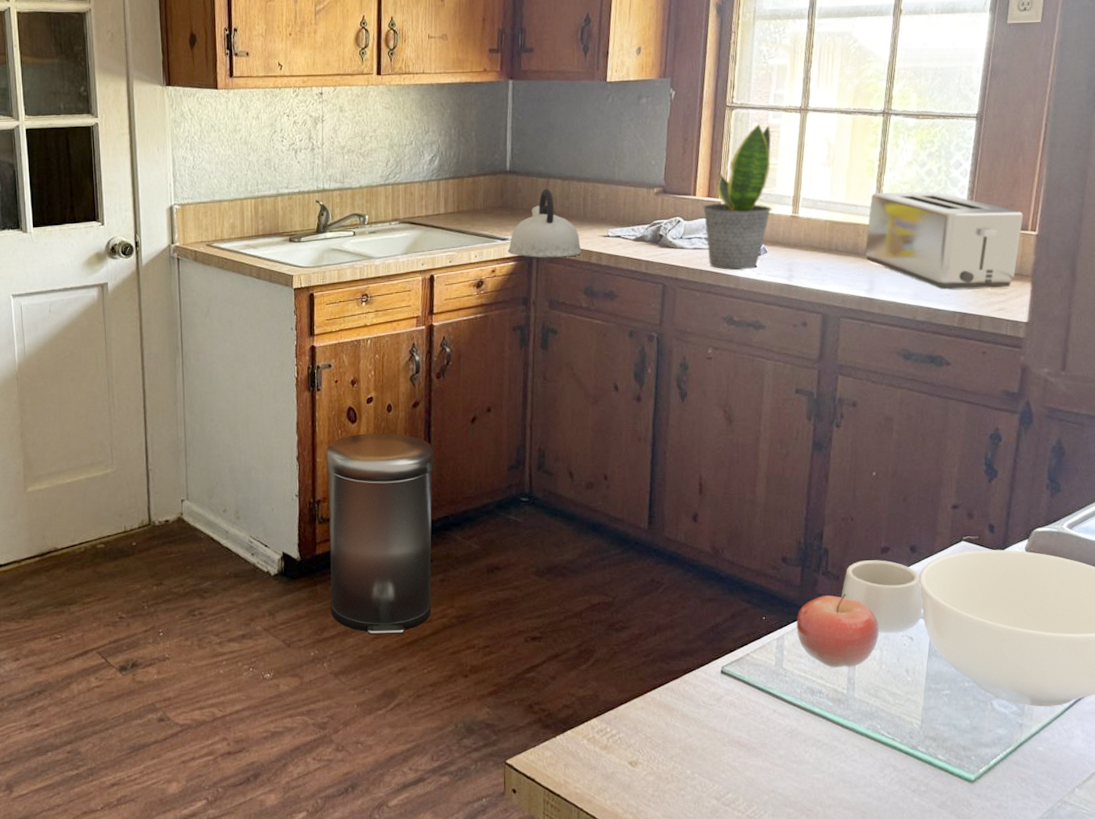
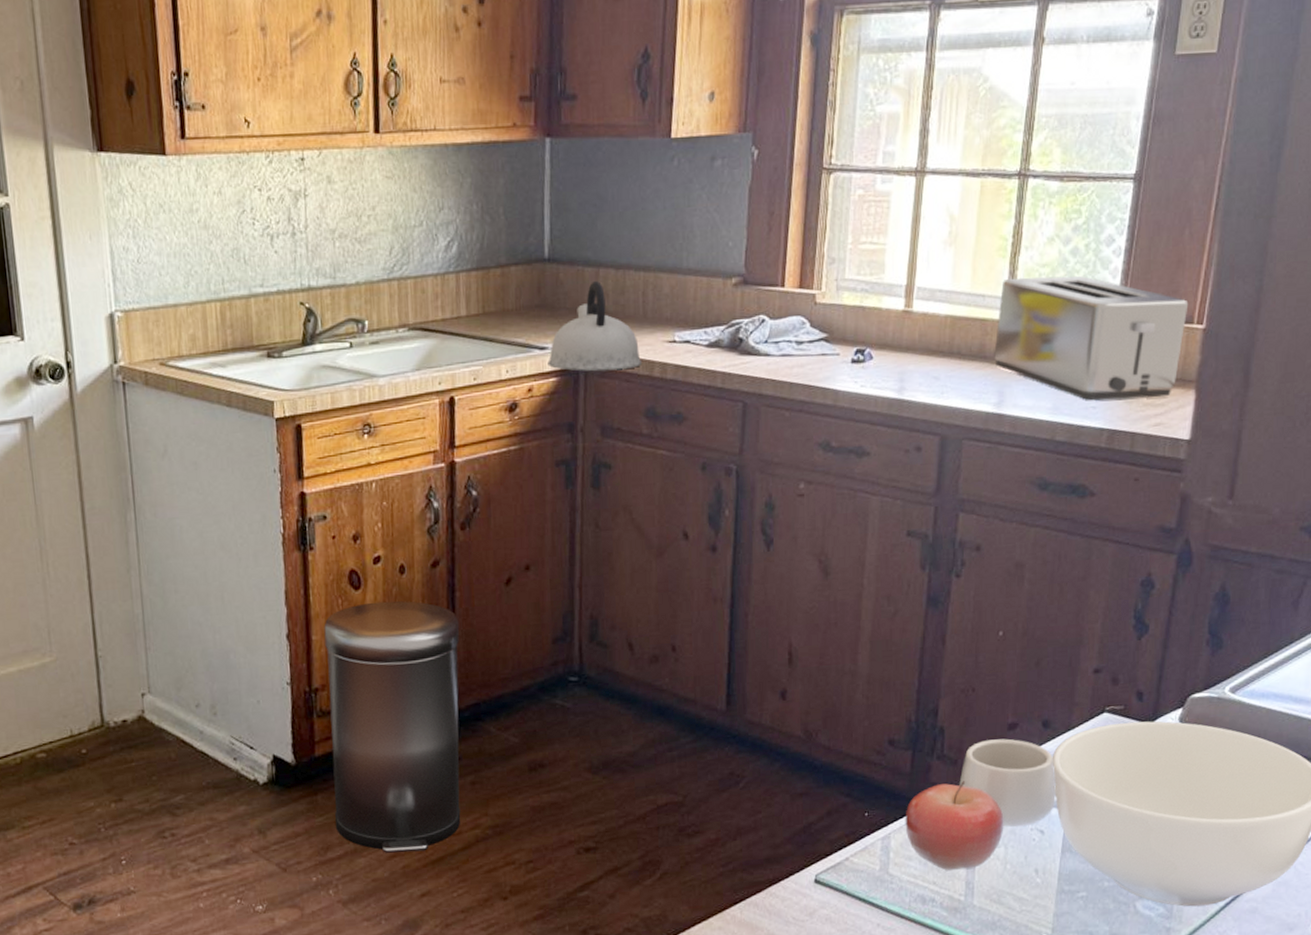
potted plant: present [703,123,772,270] -> none [793,190,880,382]

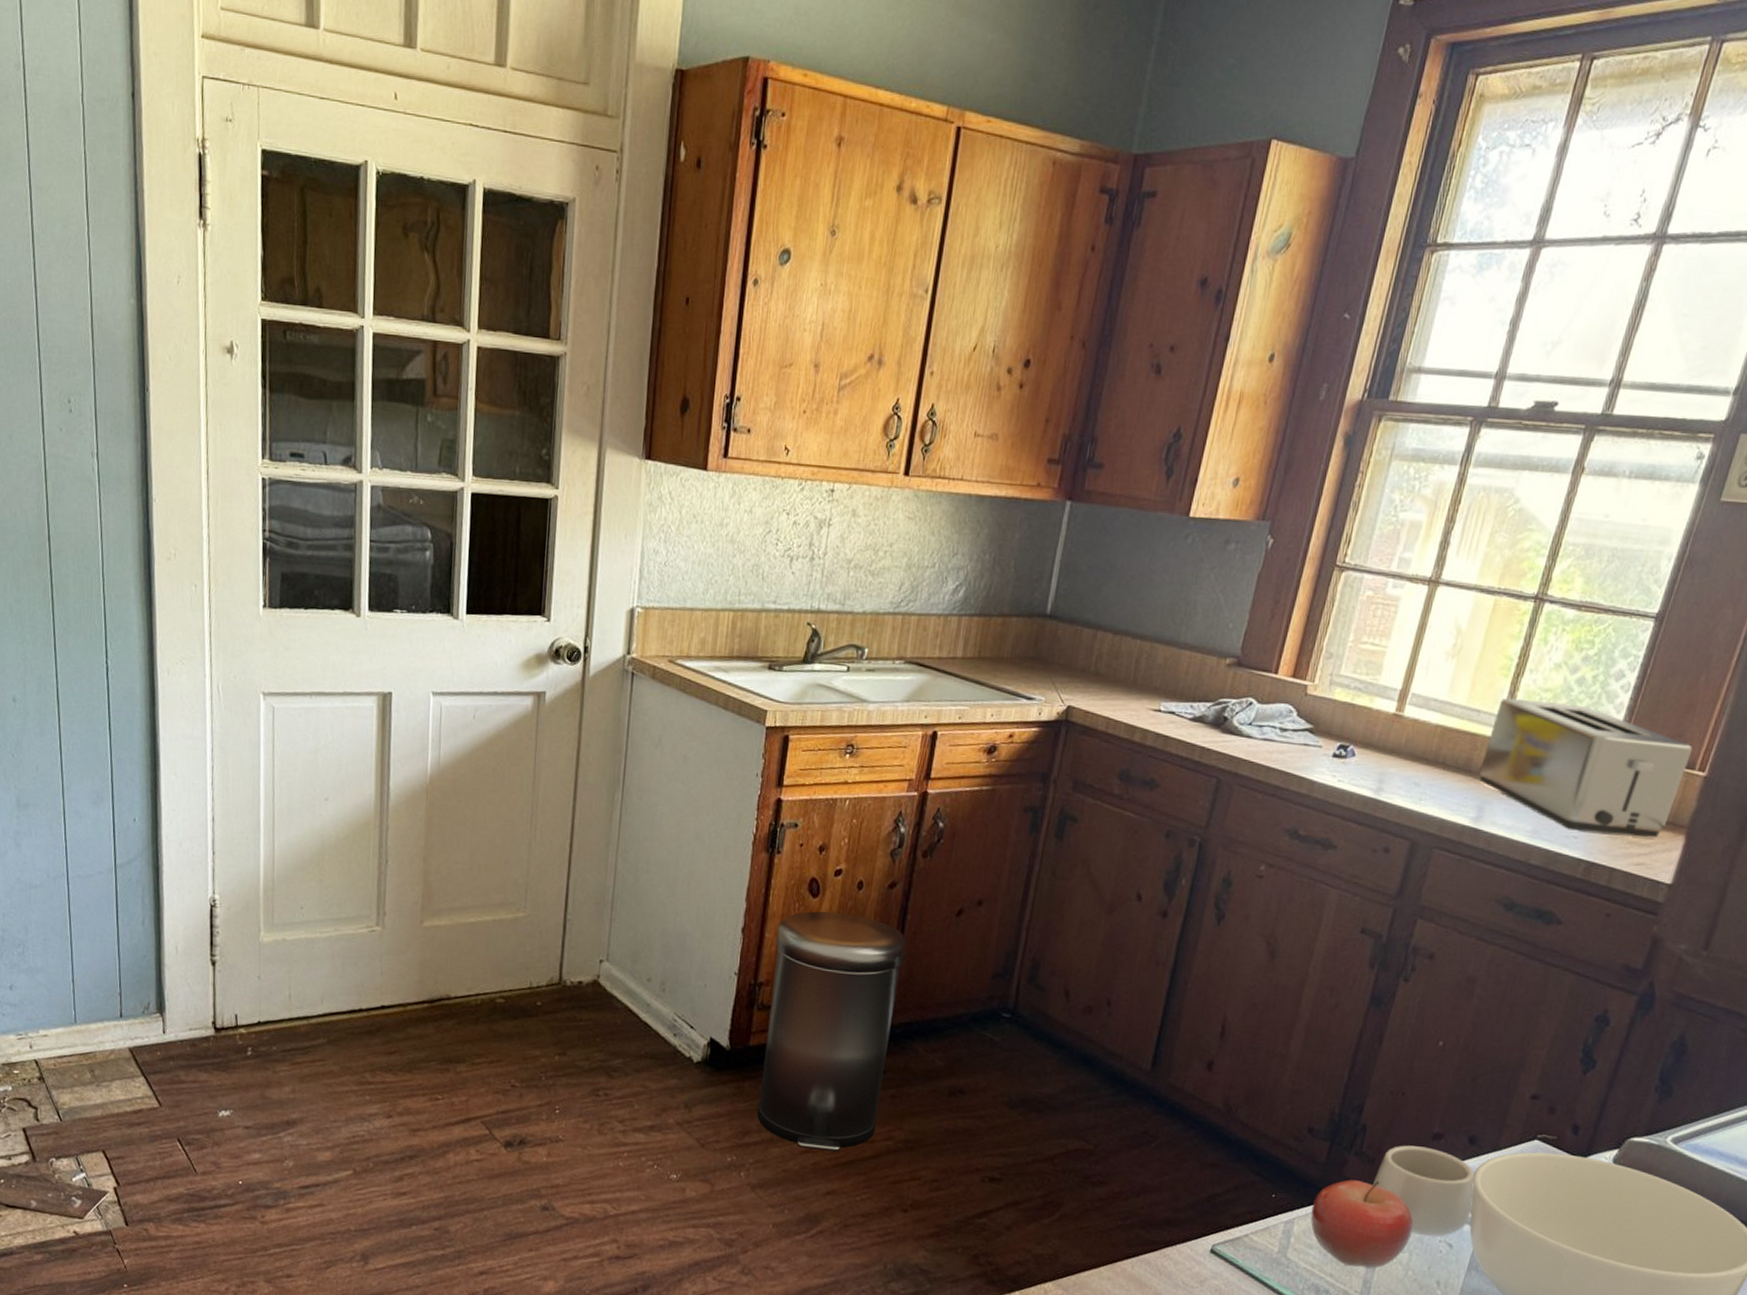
kettle: present [547,281,641,372] -> none [1032,642,1124,731]

